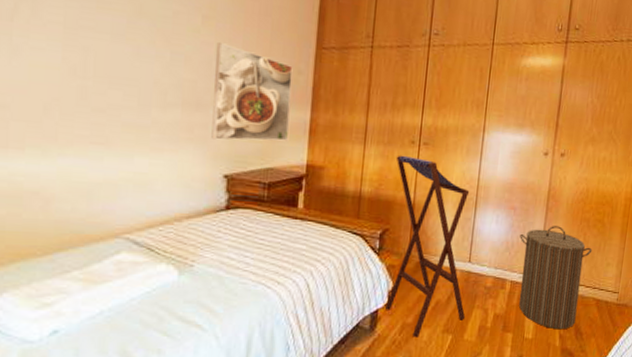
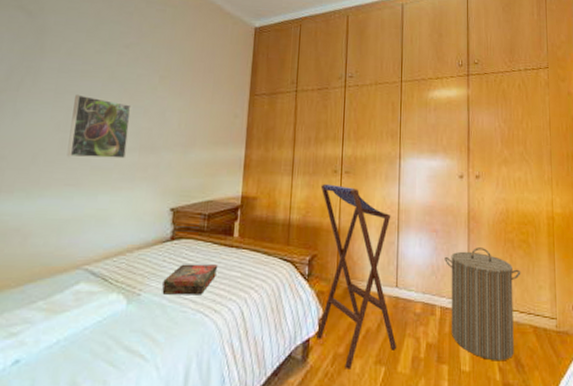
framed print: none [89,31,168,115] -> present [67,94,132,159]
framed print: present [211,42,293,141] -> none [162,96,231,178]
book: none [218,235,281,267] -> present [162,264,219,295]

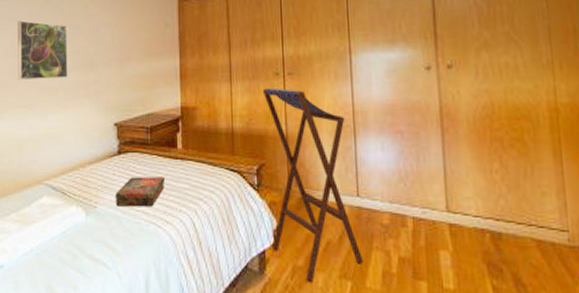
laundry hamper: present [445,247,521,361] -> none [414,149,516,279]

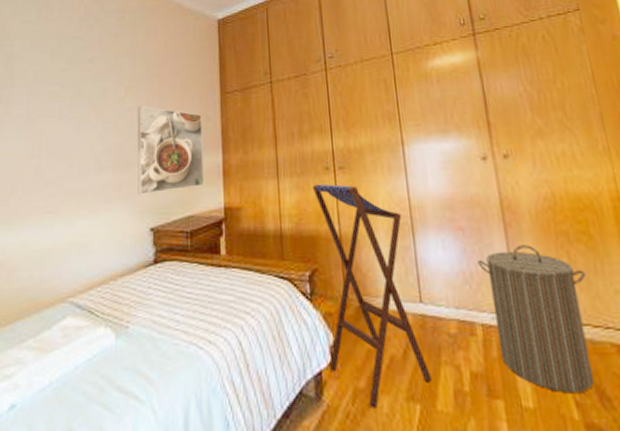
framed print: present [17,20,68,81] -> none [43,117,100,183]
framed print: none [100,12,162,93] -> present [137,106,204,195]
book: present [116,177,166,207] -> none [151,288,208,326]
laundry hamper: none [414,149,516,279] -> present [478,245,594,394]

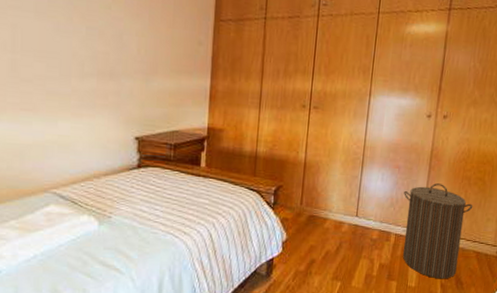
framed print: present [137,106,204,195] -> none [123,18,194,107]
stool: present [312,183,433,409] -> none [280,118,357,284]

